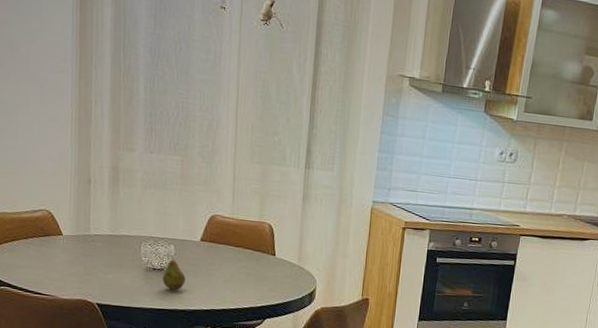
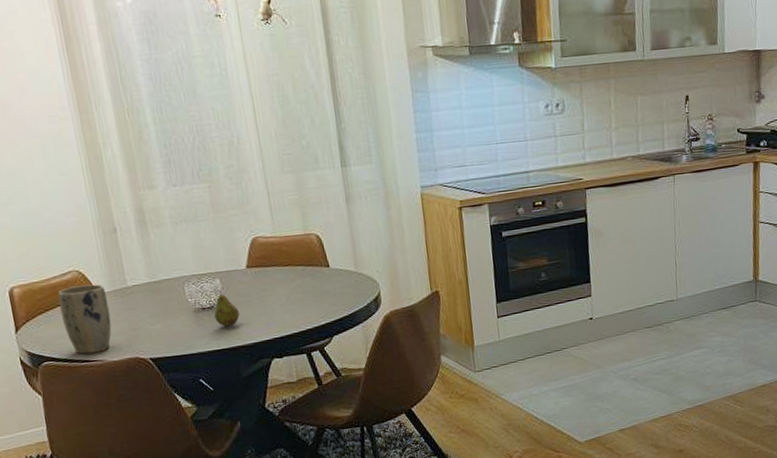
plant pot: none [25,223,70,288] -> present [58,284,112,354]

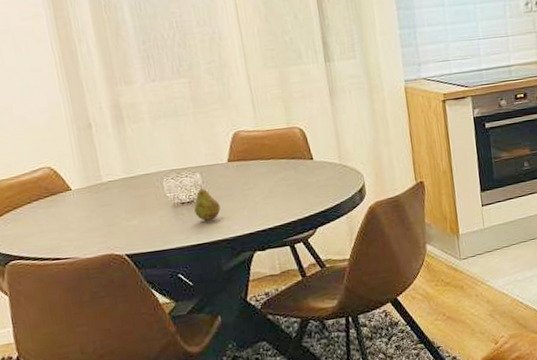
plant pot: present [58,284,112,354] -> none [27,180,85,252]

